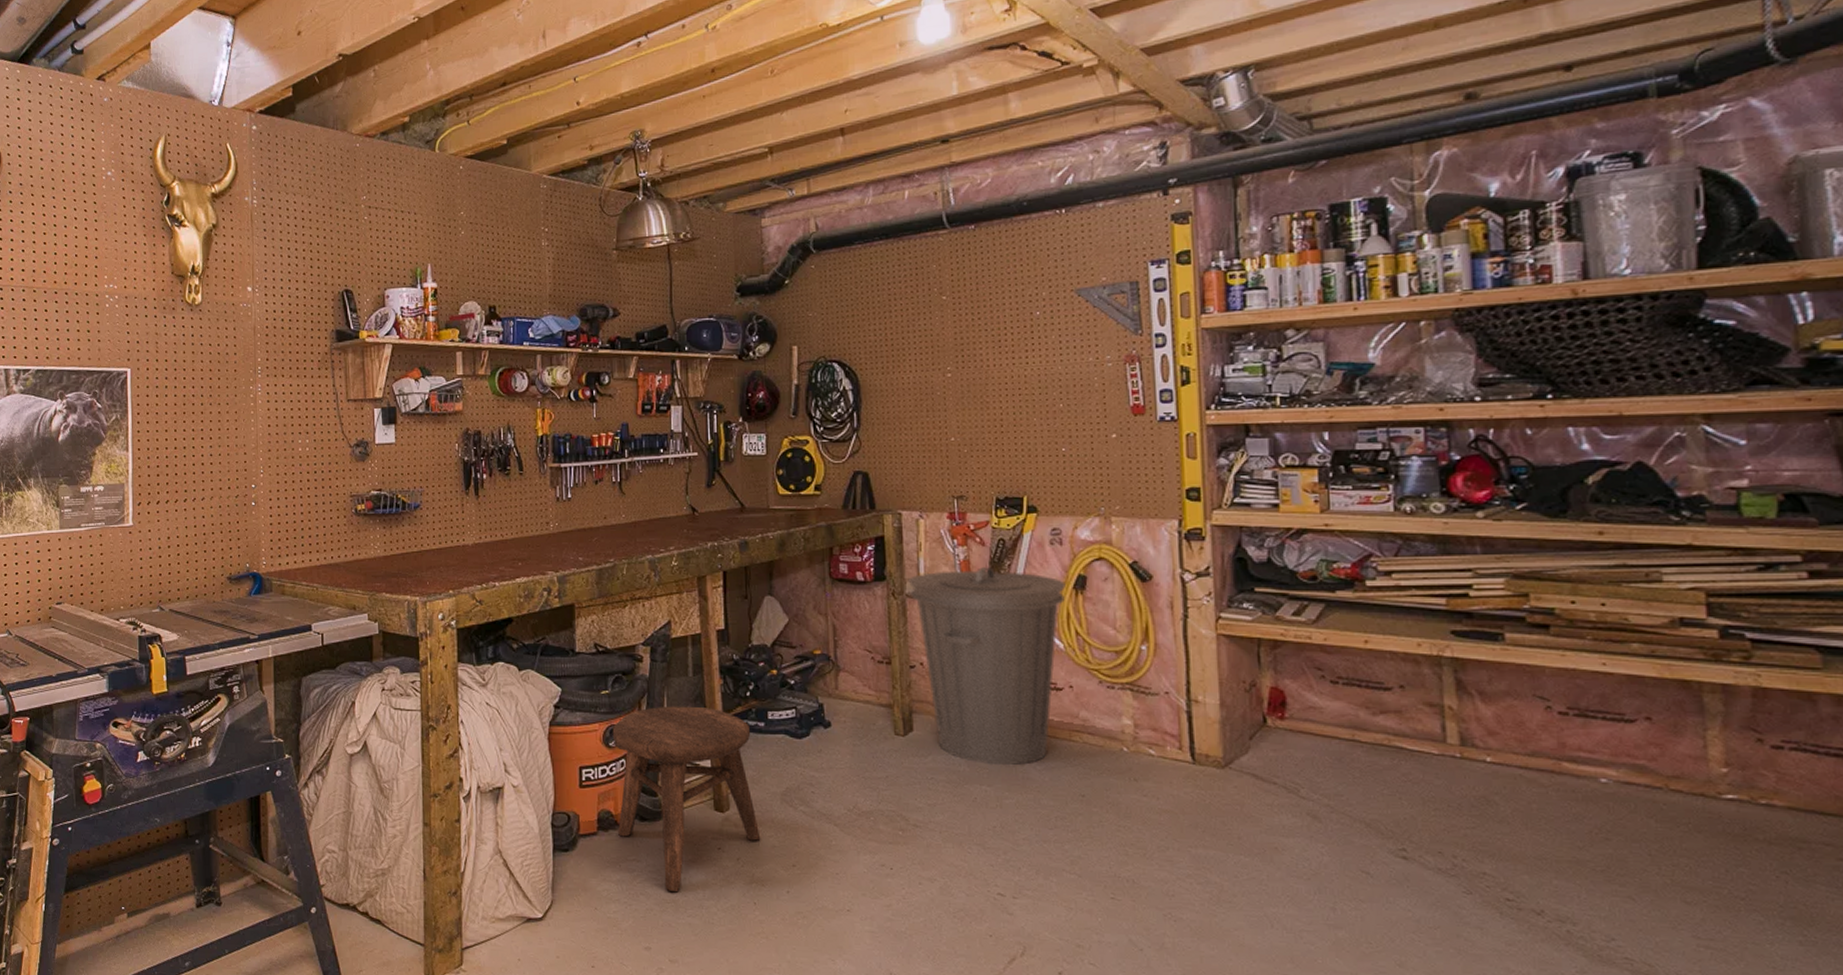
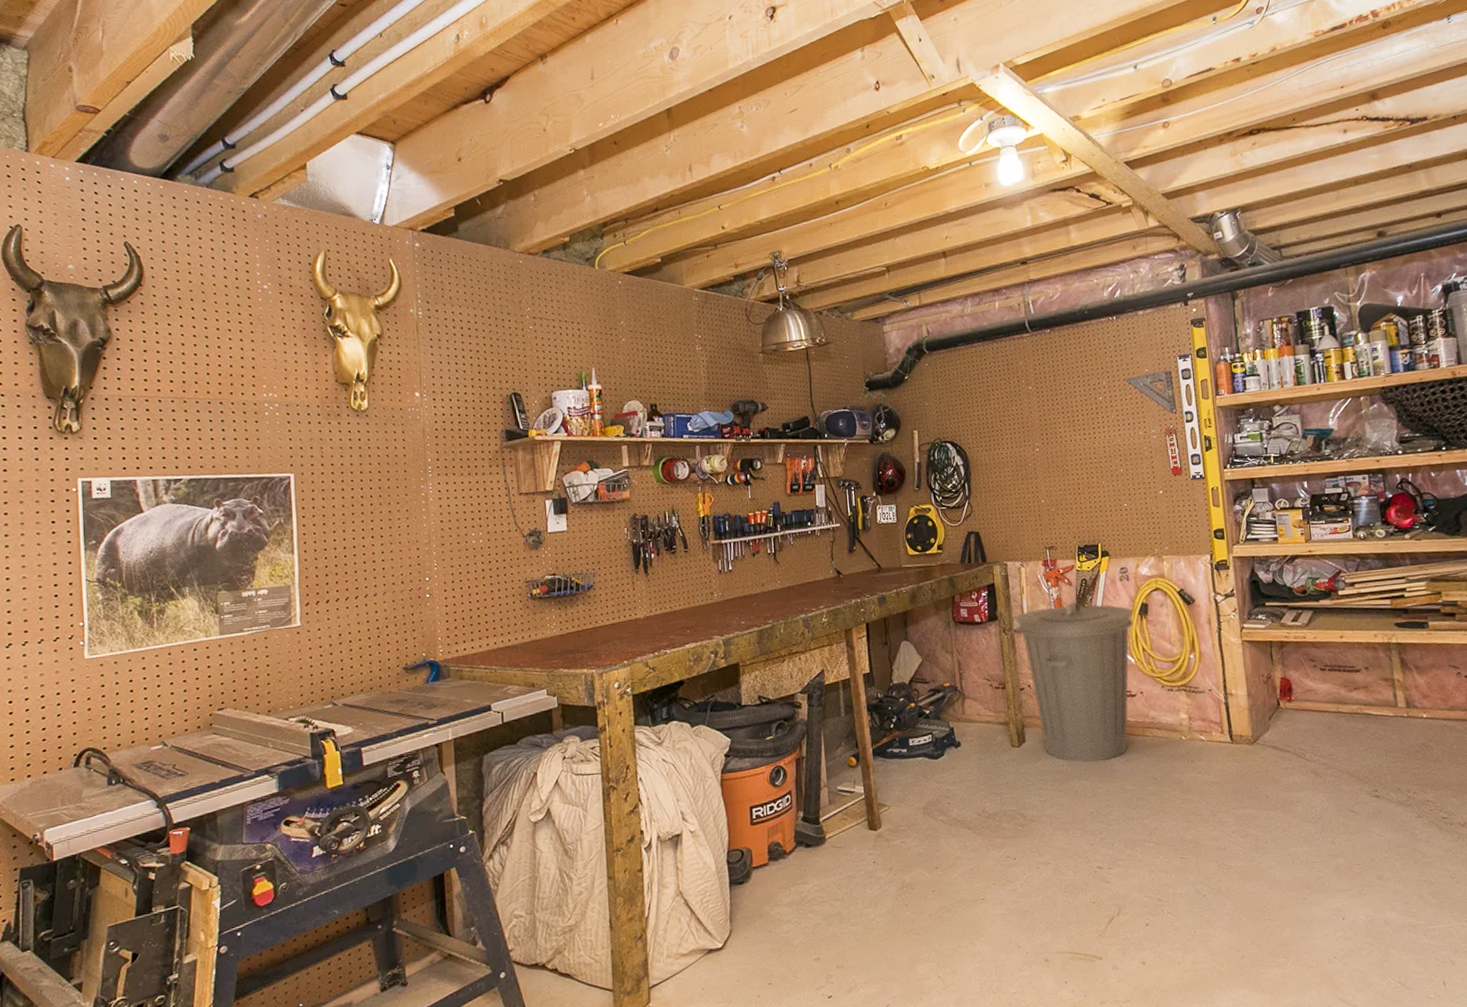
stool: present [612,706,761,891] -> none [777,741,909,906]

